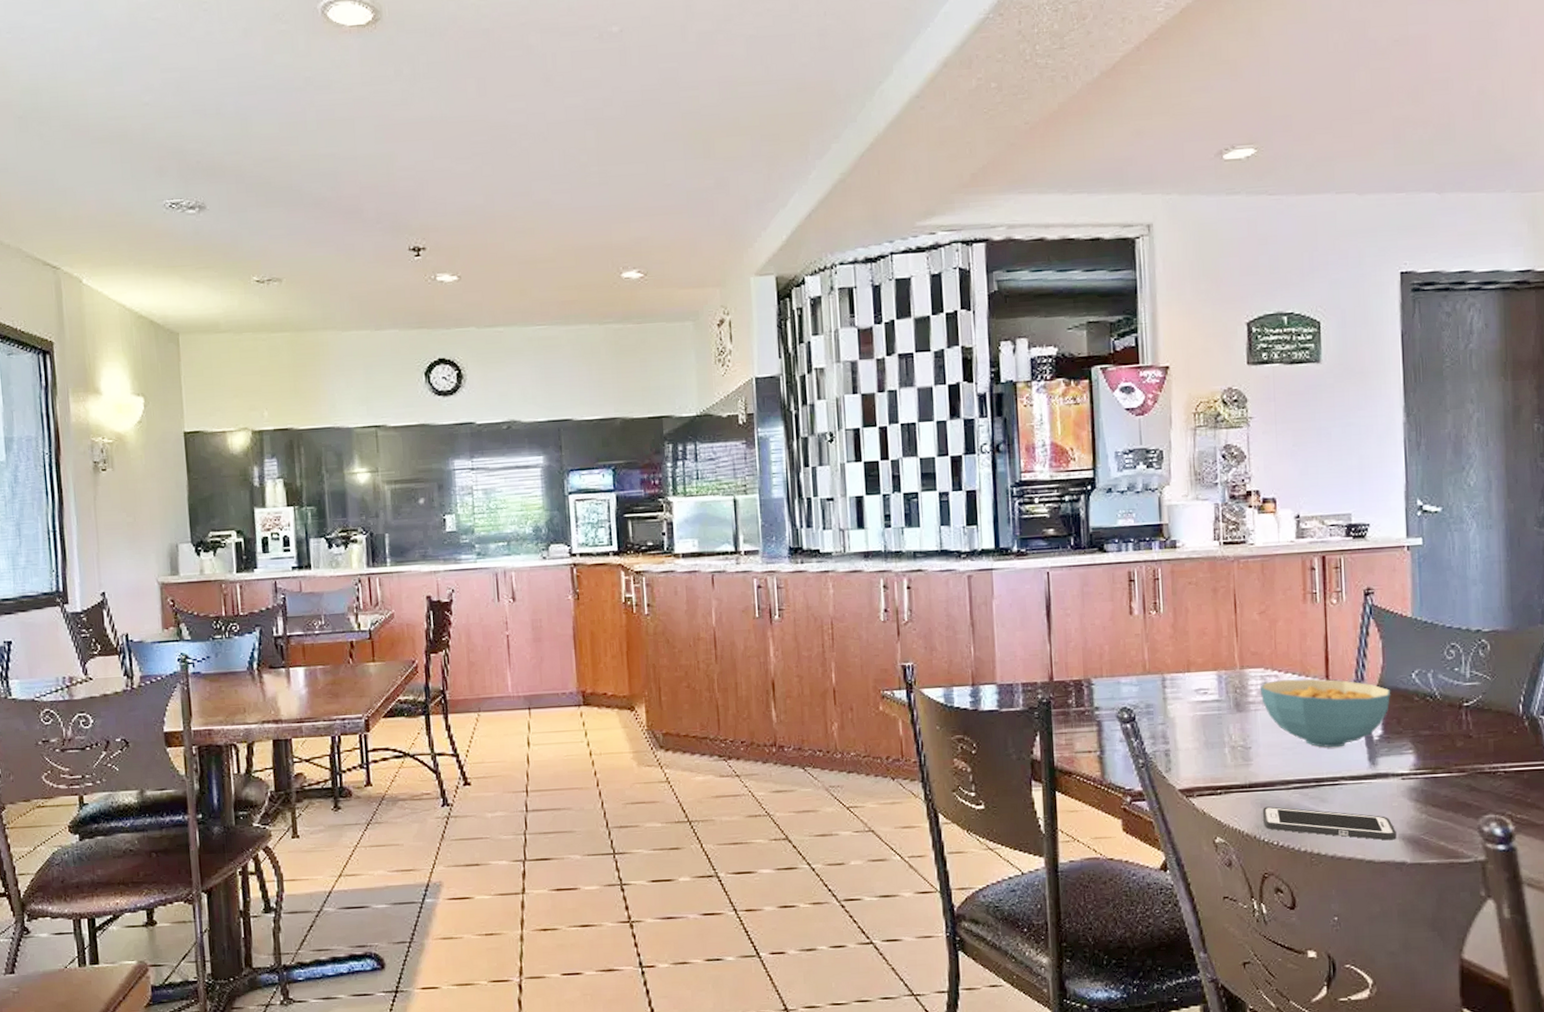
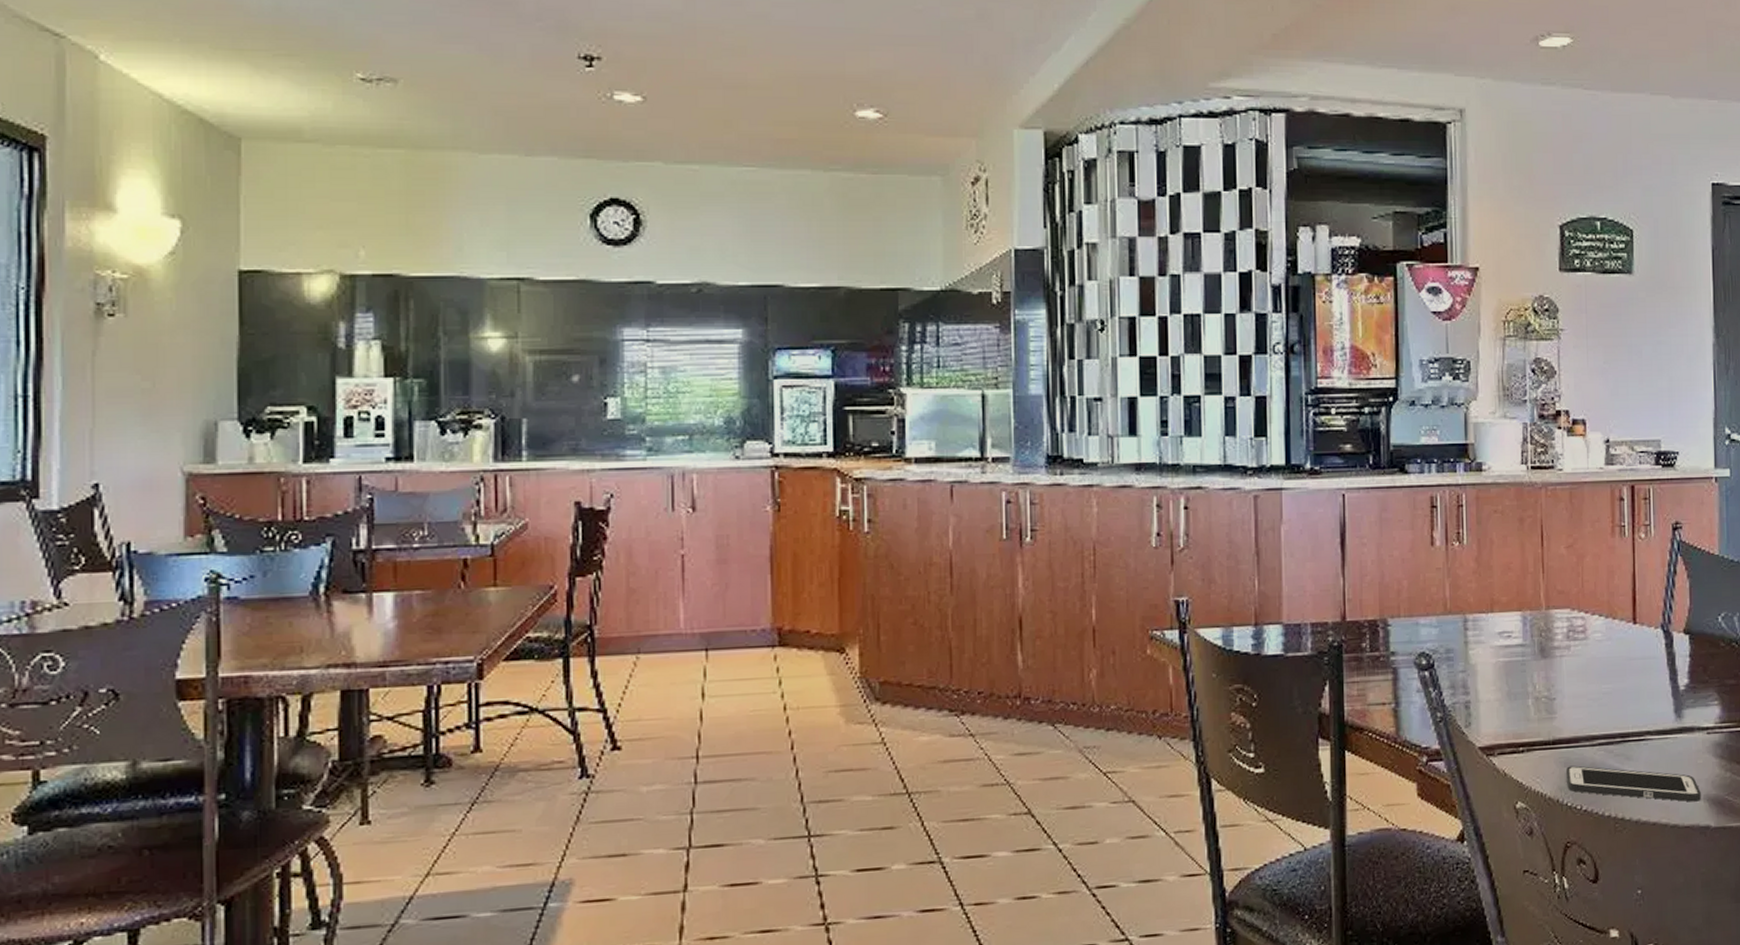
cereal bowl: present [1260,678,1391,748] -> none [1565,621,1698,699]

